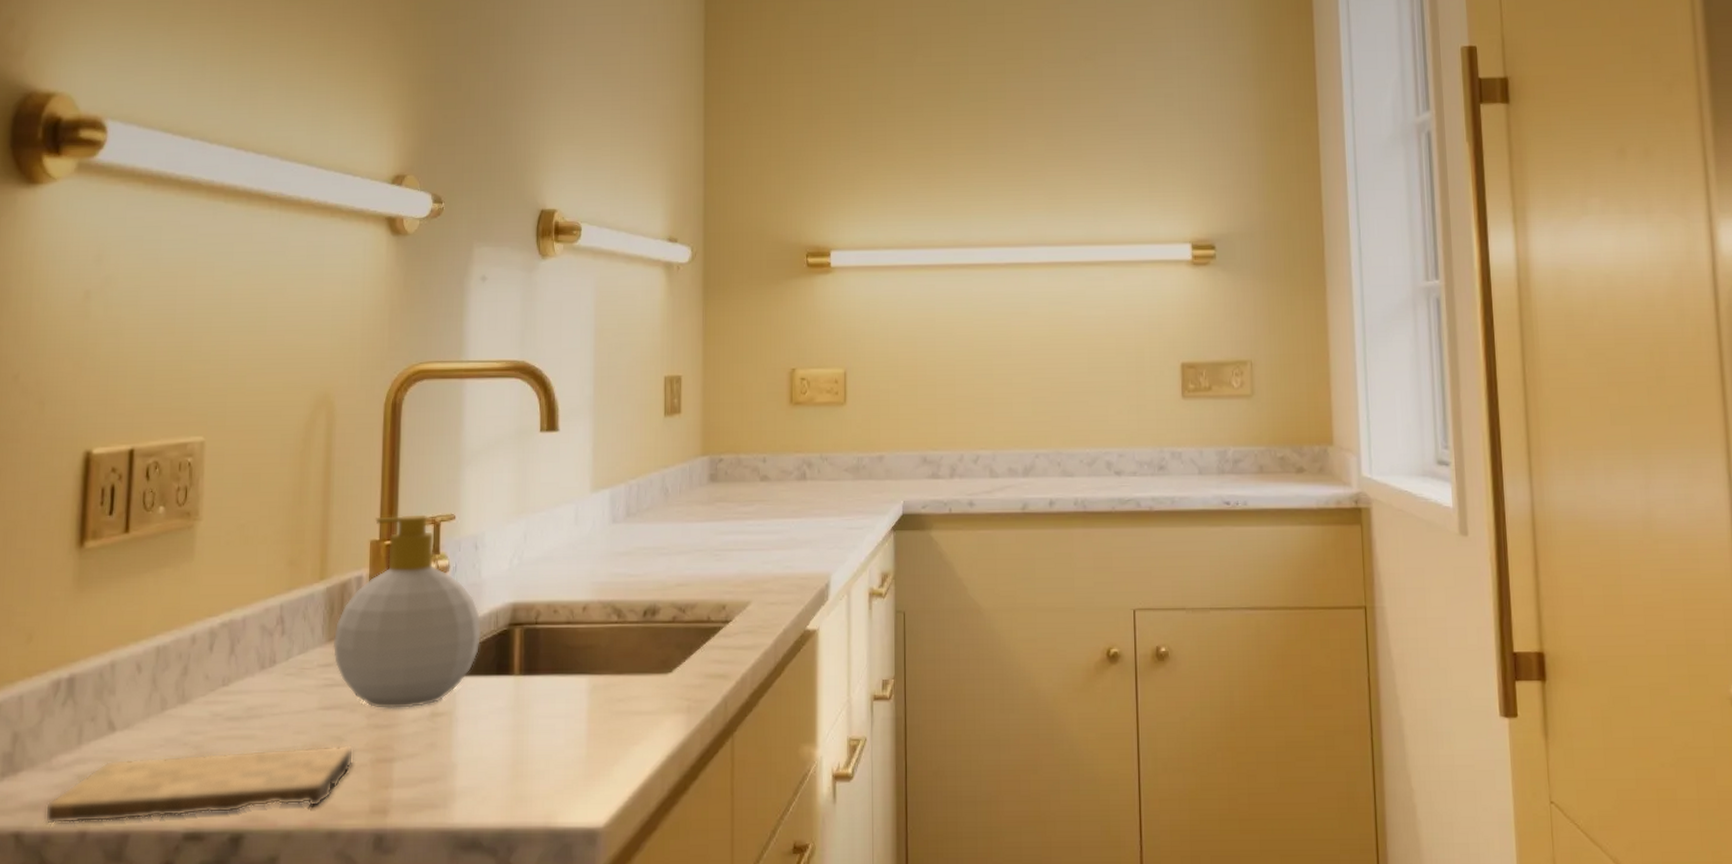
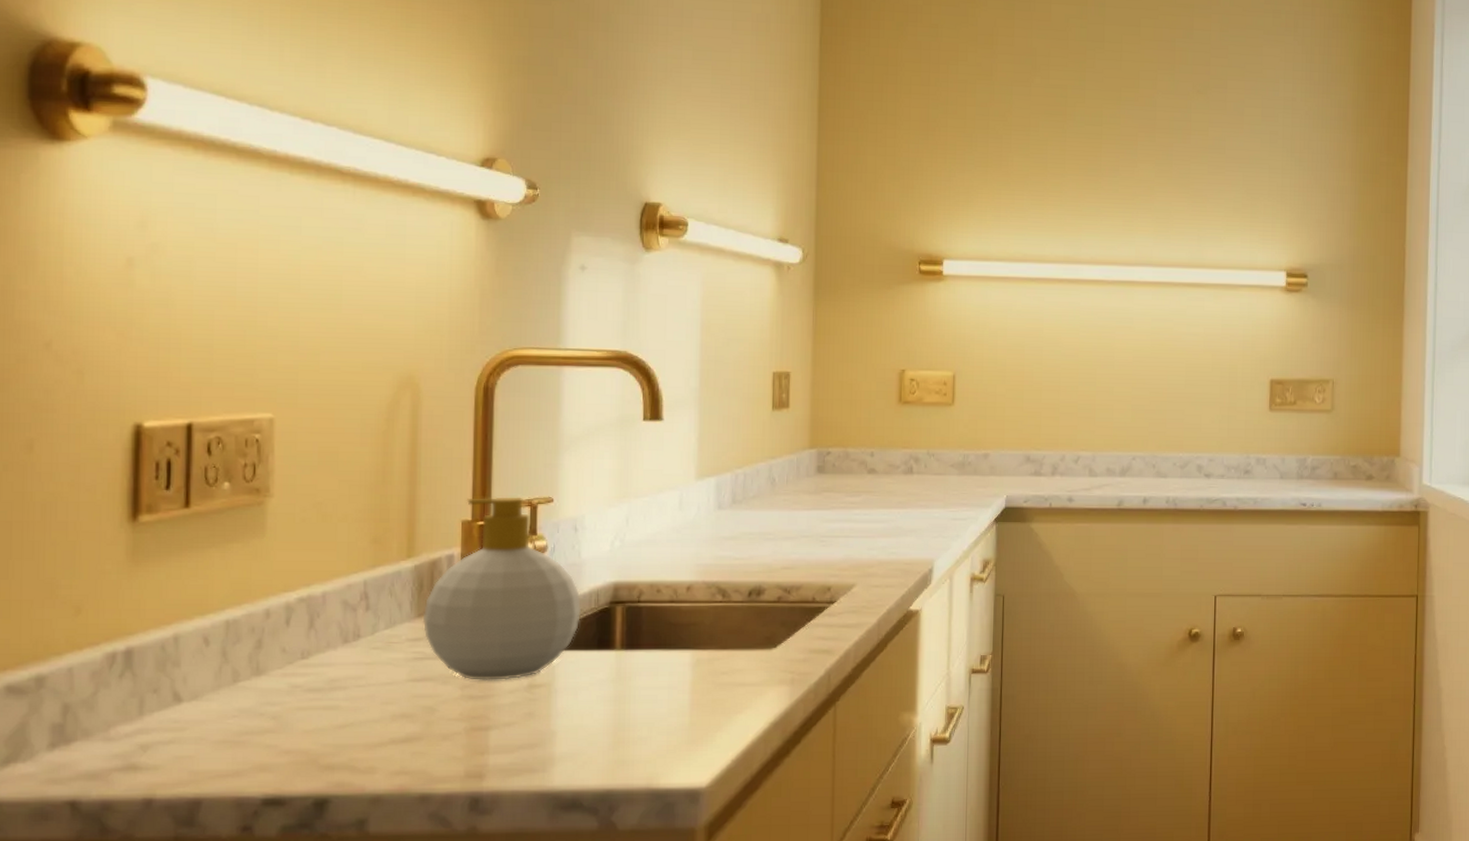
cutting board: present [44,745,354,824] -> none [104,715,447,792]

